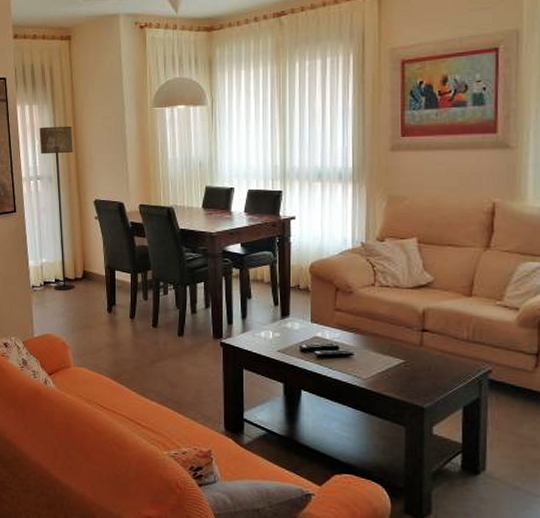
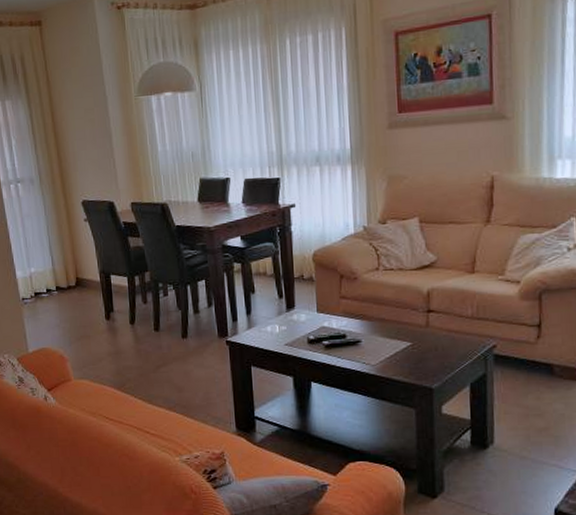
floor lamp: present [39,126,75,290] -> none [15,121,69,301]

